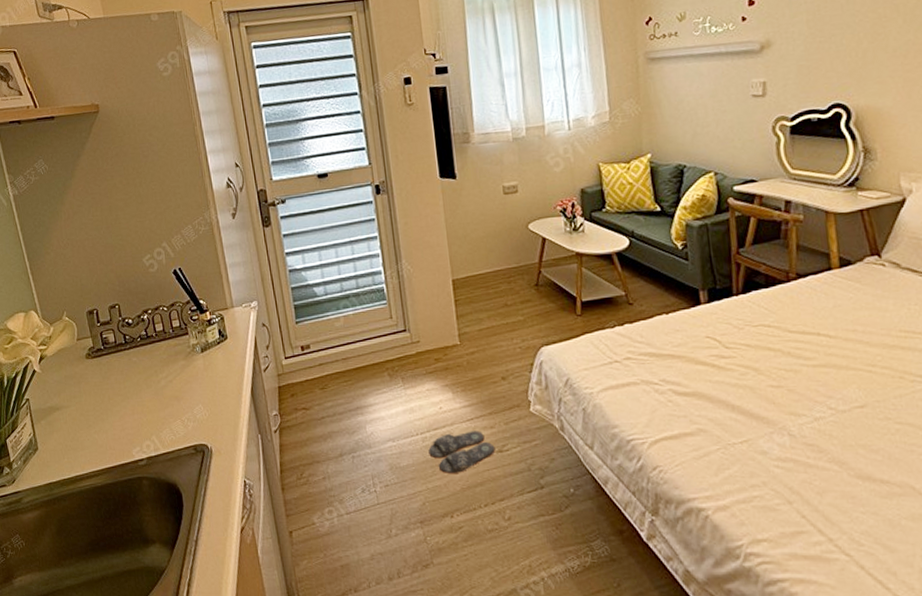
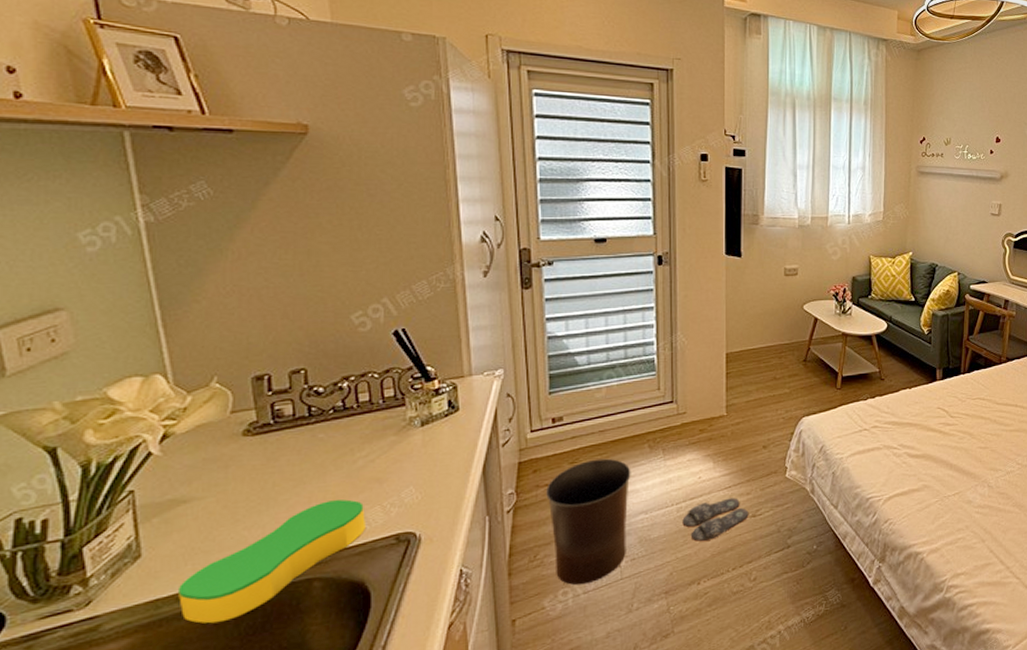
sponge: none [62,413,172,506] -> present [179,499,366,624]
waste bin: none [304,385,380,506] -> present [546,458,631,585]

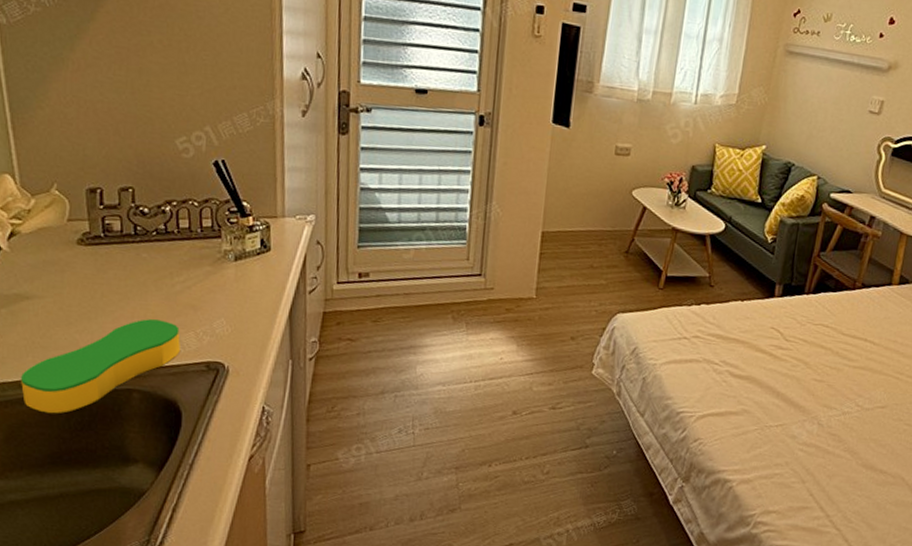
waste bin: present [546,458,631,585] -> none [347,321,433,444]
slippers: present [682,497,749,541] -> none [479,385,549,424]

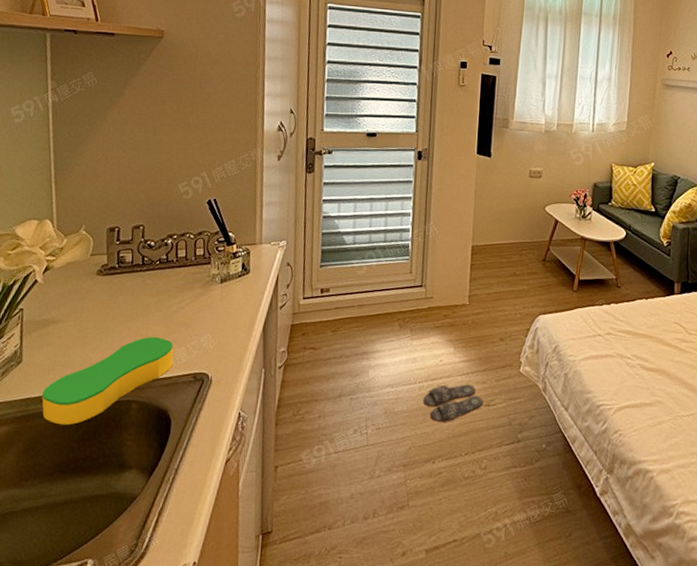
slippers: none [479,385,549,424] -> present [423,384,484,422]

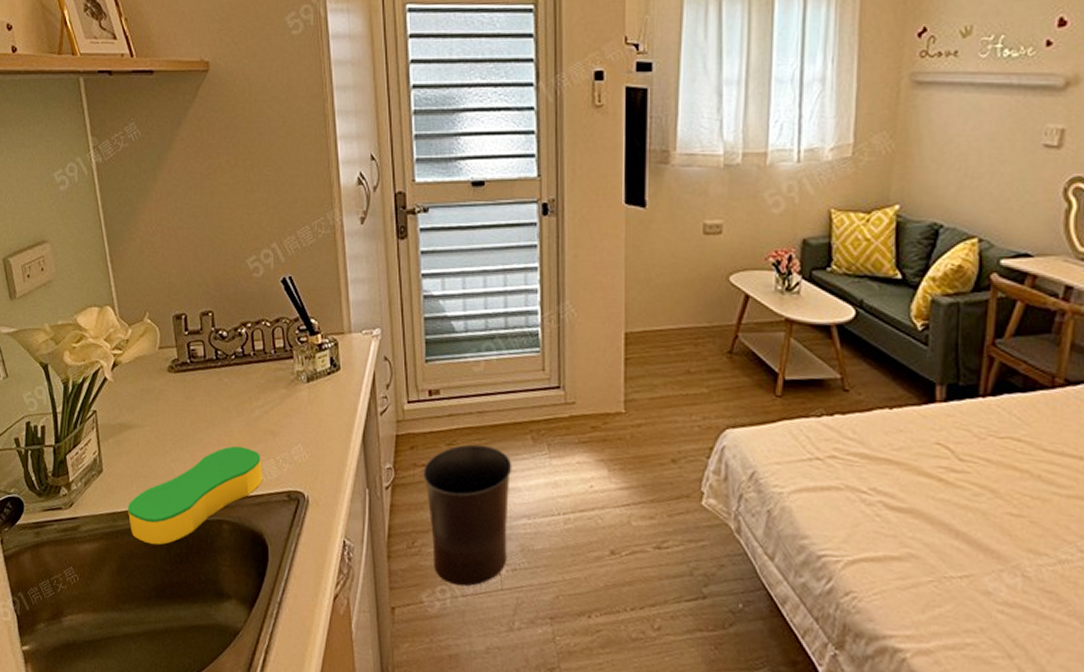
waste bin: none [311,330,382,445] -> present [424,444,512,587]
slippers: present [423,384,484,422] -> none [570,518,653,567]

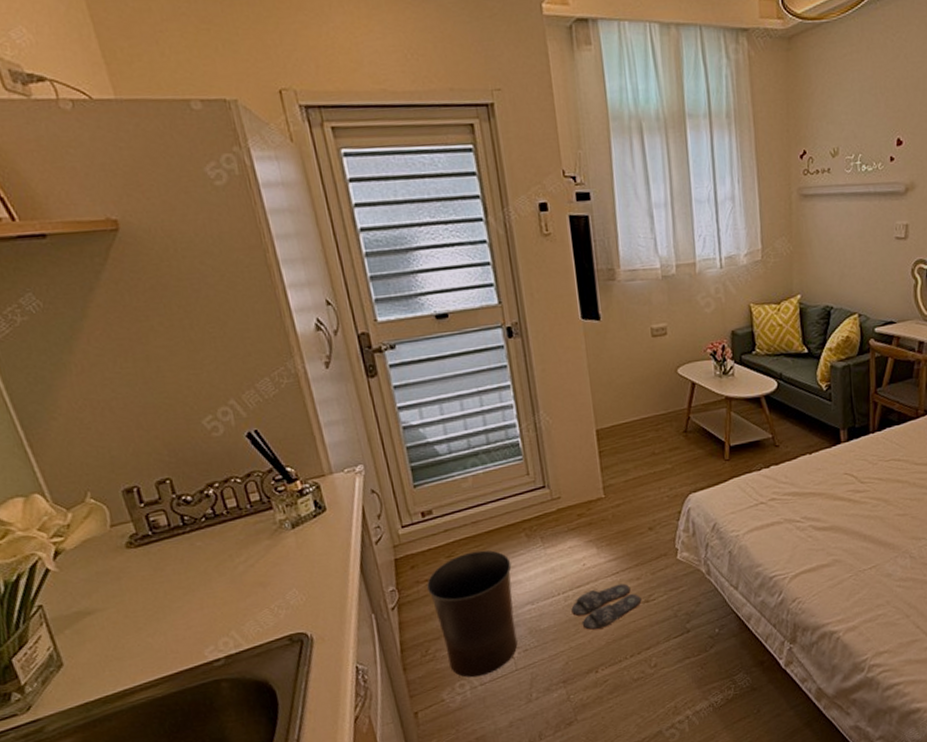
sponge: present [128,446,262,545] -> none [102,604,259,723]
slippers: none [570,518,653,567] -> present [571,583,642,630]

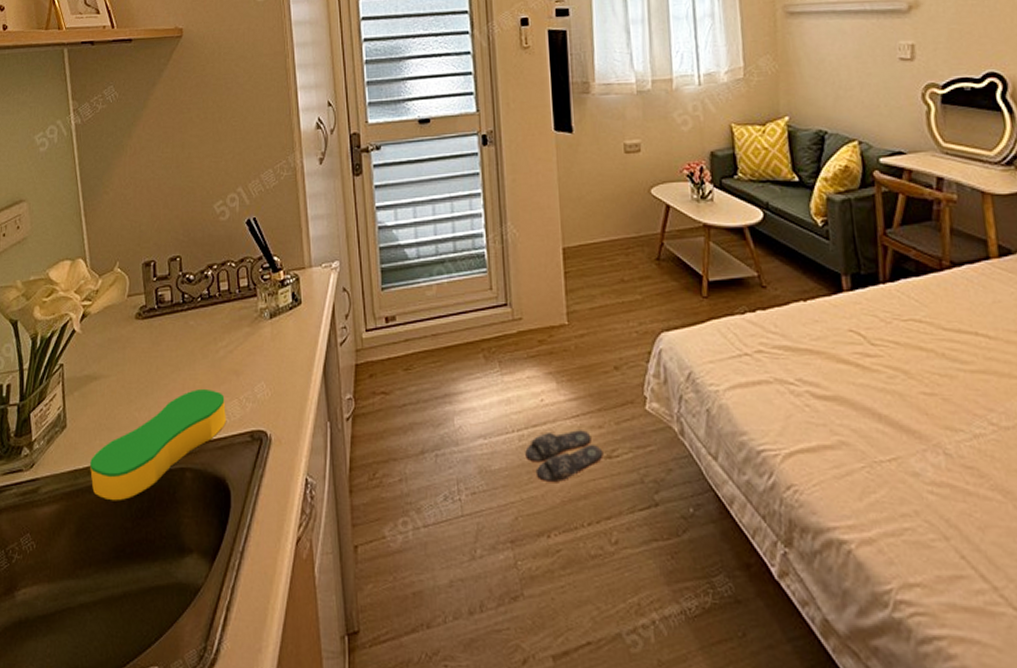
sponge: none [102,604,259,723] -> present [90,389,226,501]
waste bin: present [427,550,518,678] -> none [382,367,467,516]

